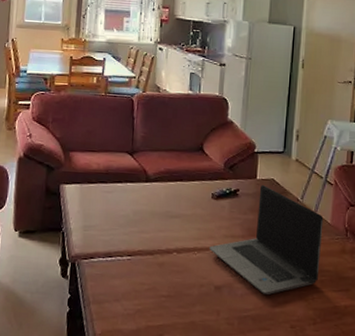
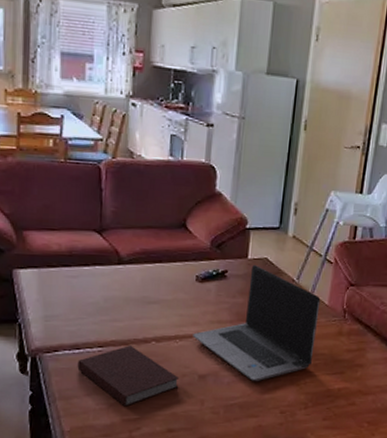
notebook: none [109,255,198,314] -> present [77,345,180,407]

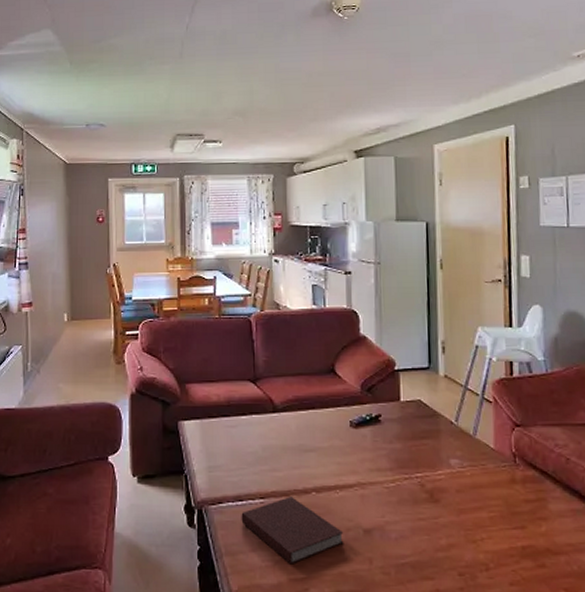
laptop computer: present [193,265,321,381] -> none [353,408,487,537]

